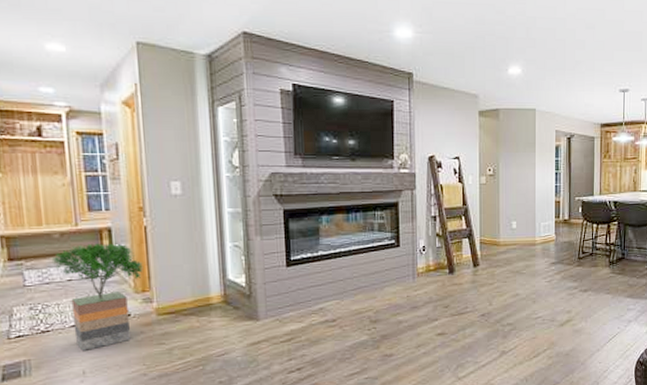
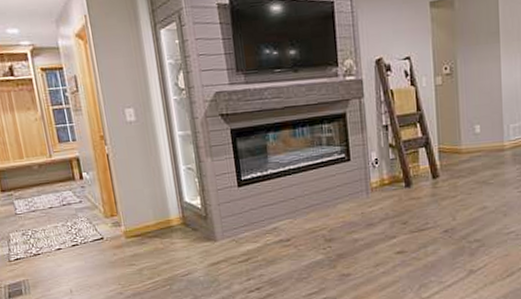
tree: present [51,243,144,351] -> none [34,171,110,272]

